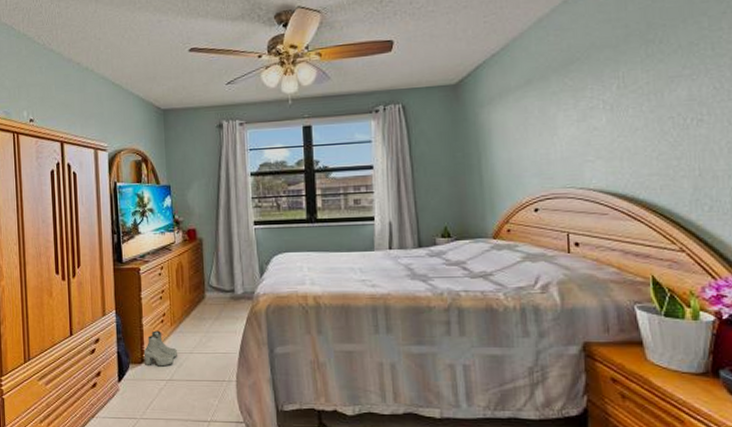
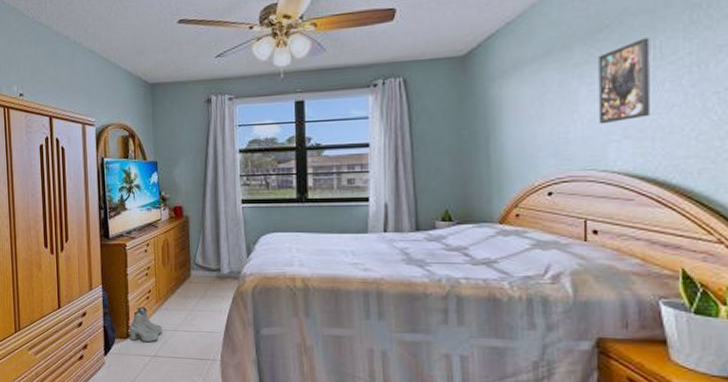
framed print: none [572,69,617,146] -> present [598,38,650,124]

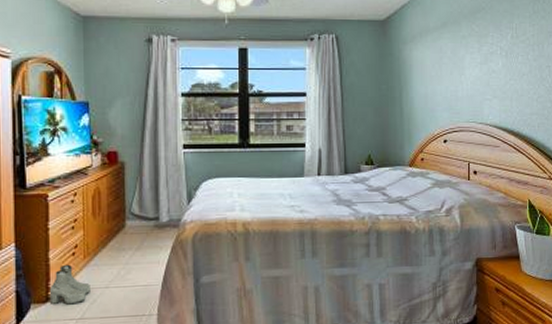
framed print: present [598,38,650,124] -> none [477,21,510,86]

